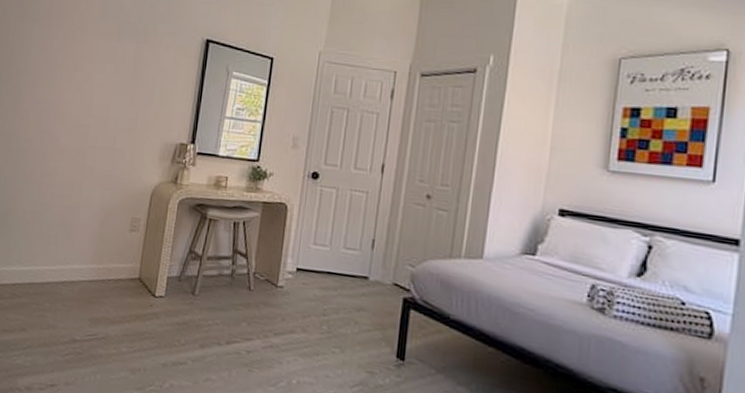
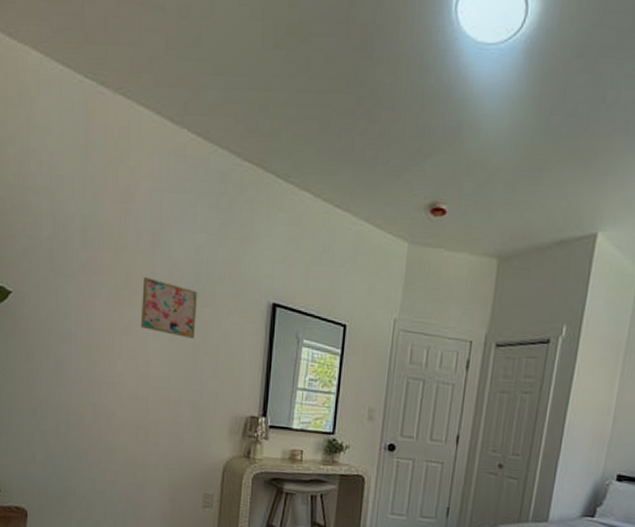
wall art: none [88,18,140,72] -> present [140,276,197,338]

